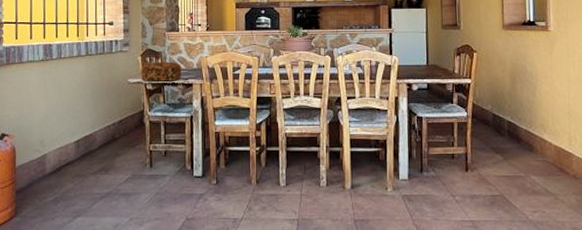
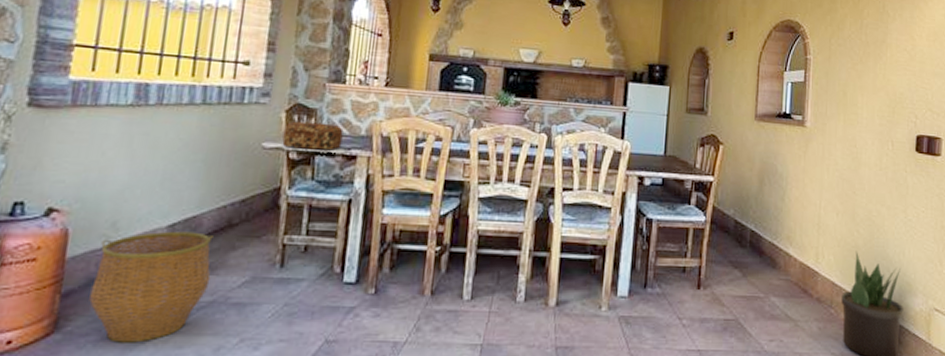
basket: none [33,145,106,222] -> present [89,231,213,343]

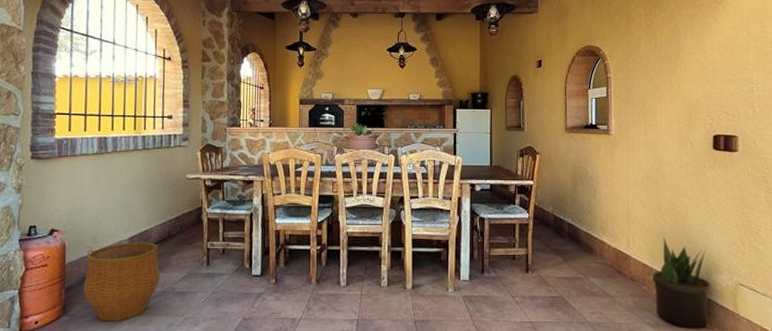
bread loaf: present [282,121,343,151] -> none [200,157,242,178]

